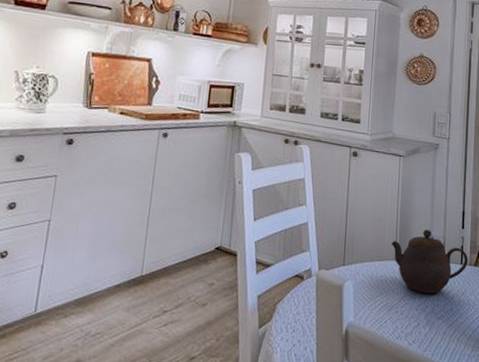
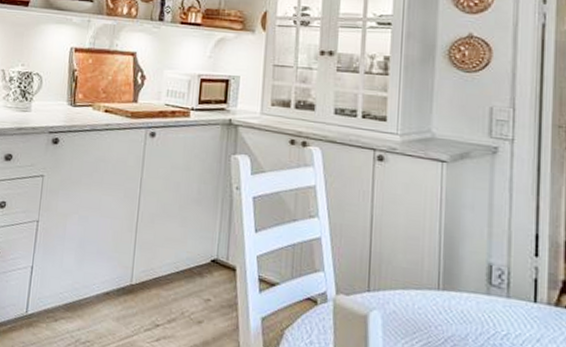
teapot: present [391,230,468,294] -> none [432,255,545,337]

